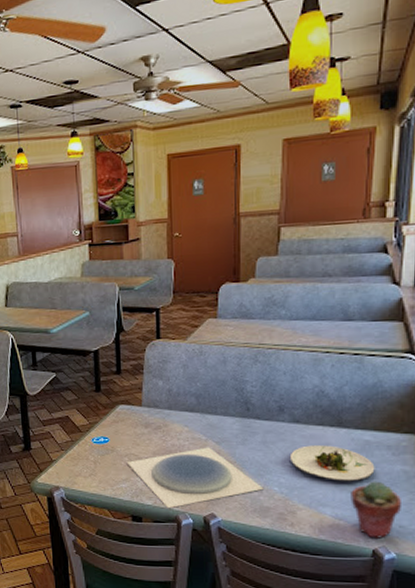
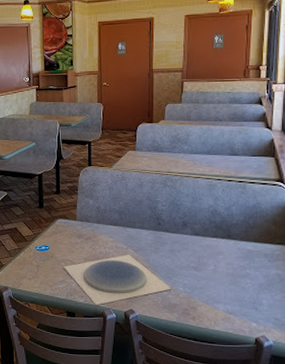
salad plate: present [289,445,375,482] -> none [191,253,256,283]
potted succulent: present [351,481,401,539] -> none [238,282,276,329]

